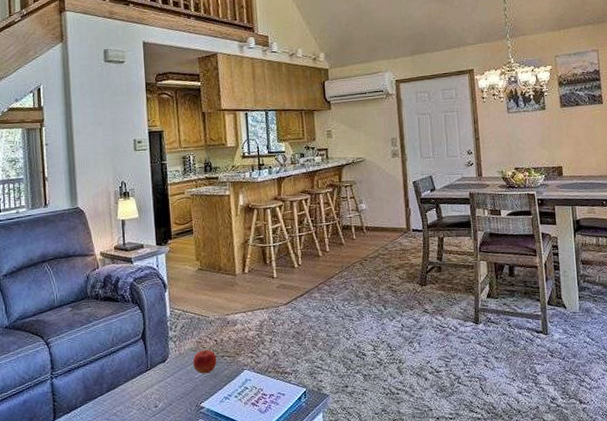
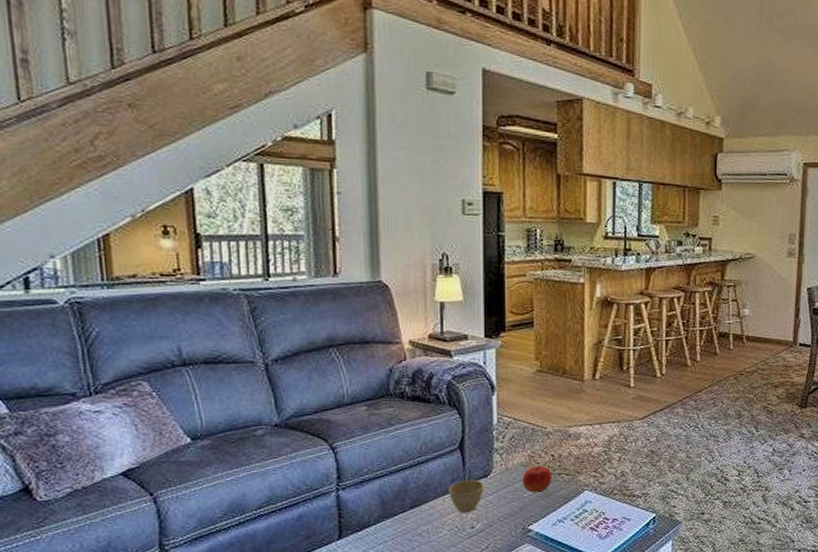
cup: none [135,365,164,394] -> present [448,480,485,513]

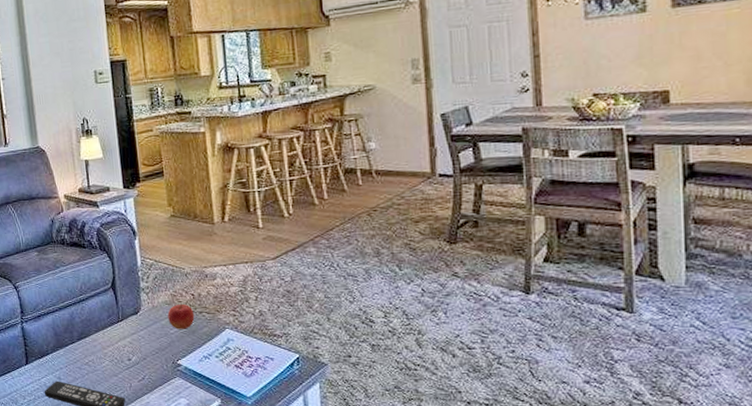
cup: present [448,480,485,513] -> none [106,317,136,346]

